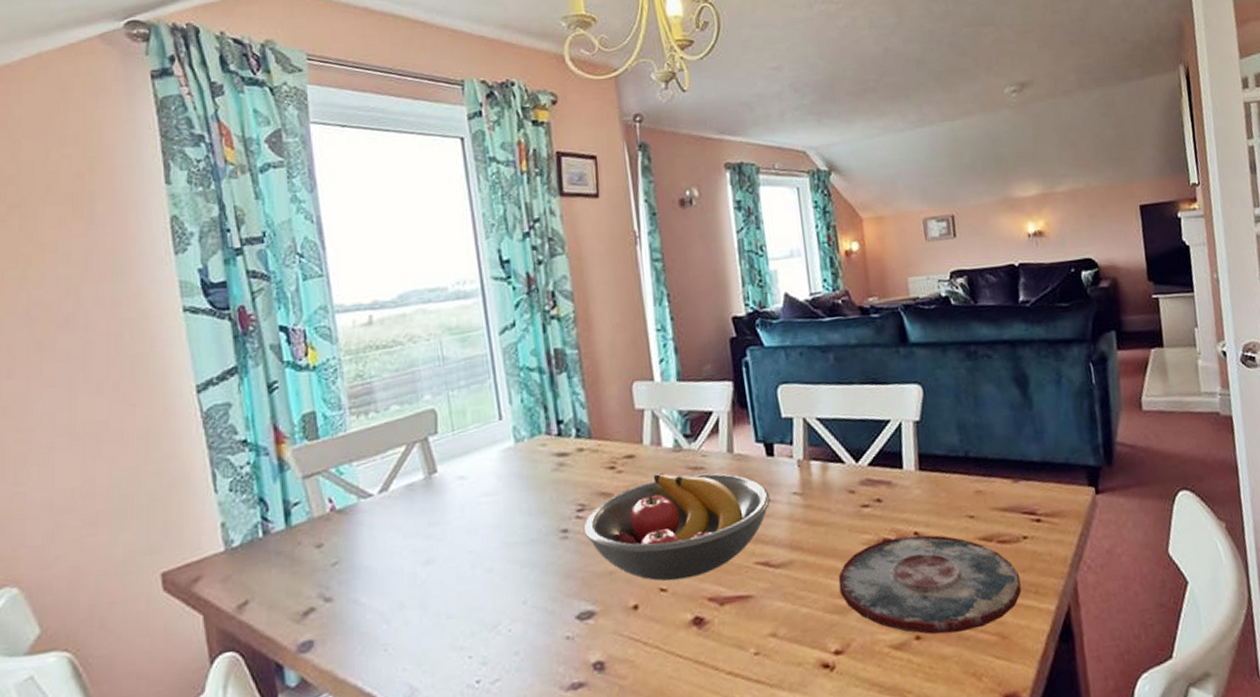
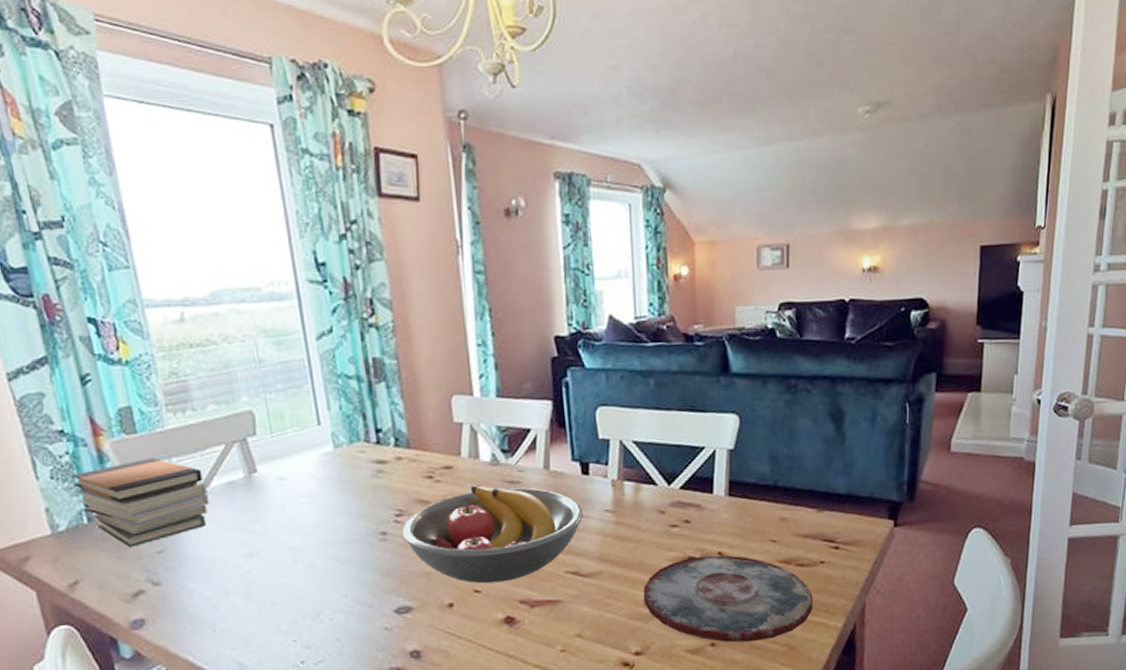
book stack: none [250,463,388,561] -> present [71,458,210,548]

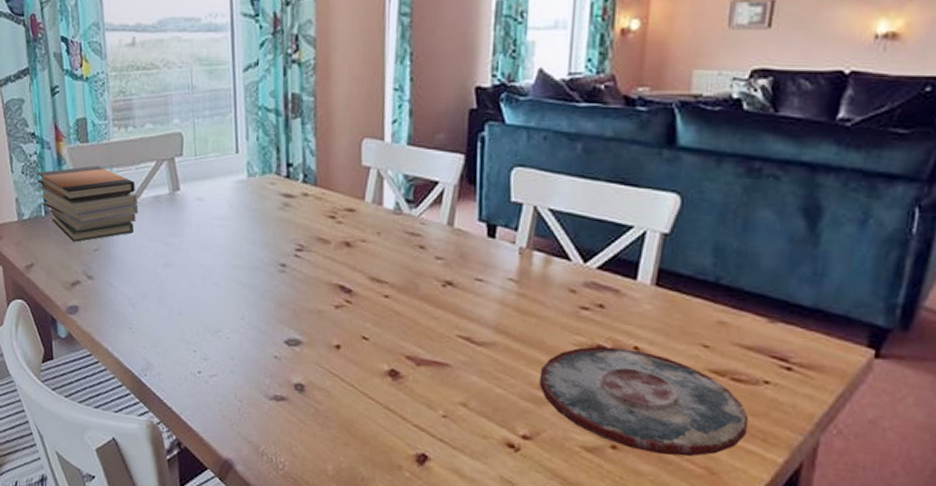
fruit bowl: present [401,485,583,584] -> none [300,231,484,334]

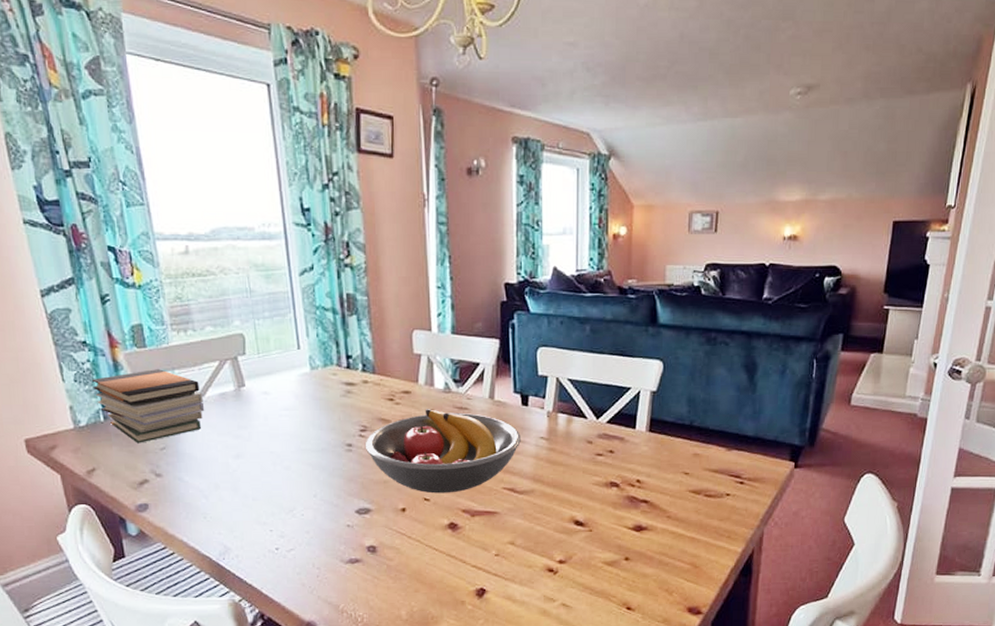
fruit bowl: none [300,231,484,334] -> present [365,409,521,494]
plate: present [539,346,749,457] -> none [569,482,718,559]

